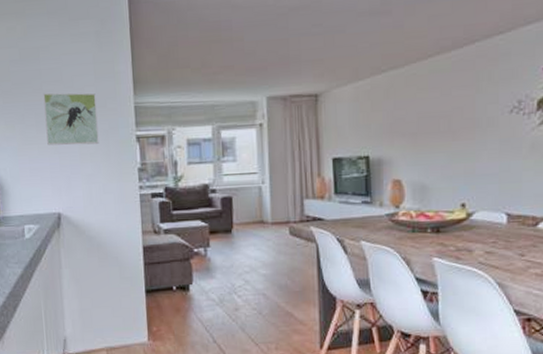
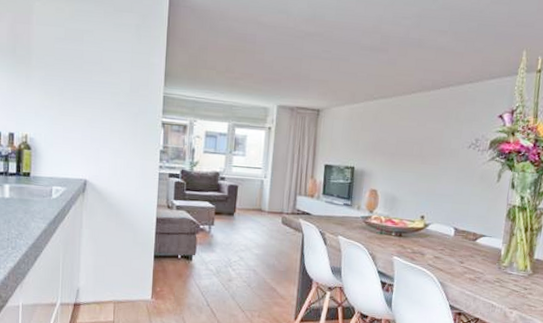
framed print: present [43,93,99,146] -> none [82,72,130,124]

